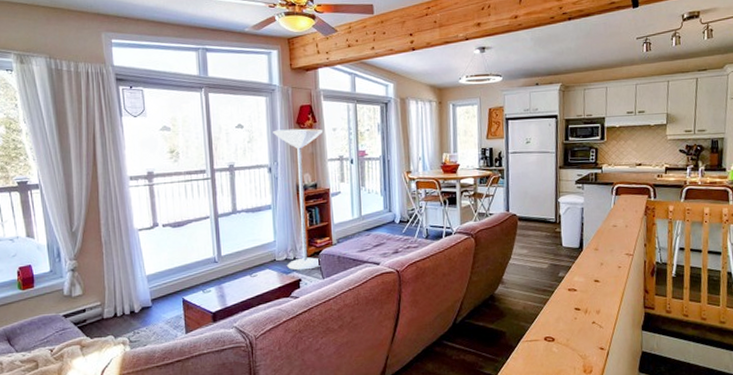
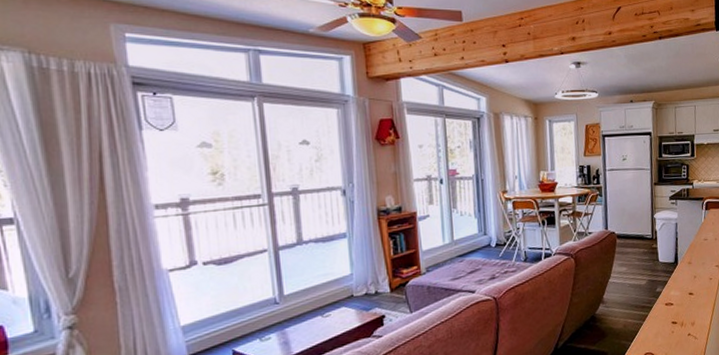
floor lamp: present [273,128,324,271] -> none [347,145,408,306]

